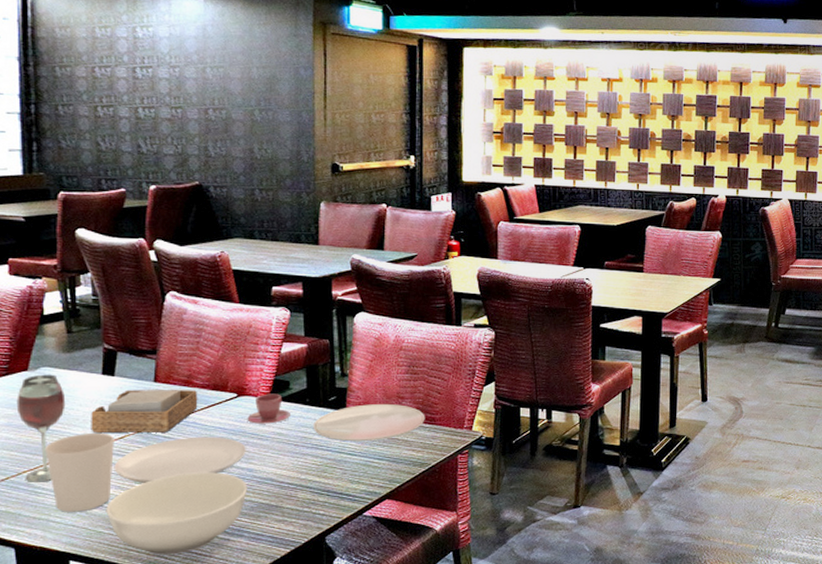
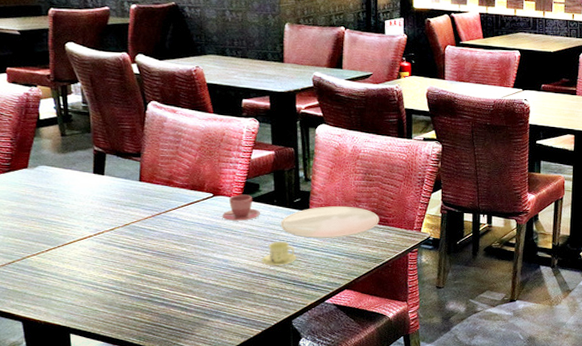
wineglass: present [16,374,66,482] -> none [19,172,62,266]
dixie cup: present [44,432,115,512] -> none [45,224,106,293]
napkin holder: present [91,390,198,433] -> none [85,187,179,226]
bowl: present [106,472,248,555] -> none [100,261,224,332]
plate: present [114,436,246,483] -> none [106,230,222,269]
cup and saucer: none [291,446,331,475] -> present [262,241,297,266]

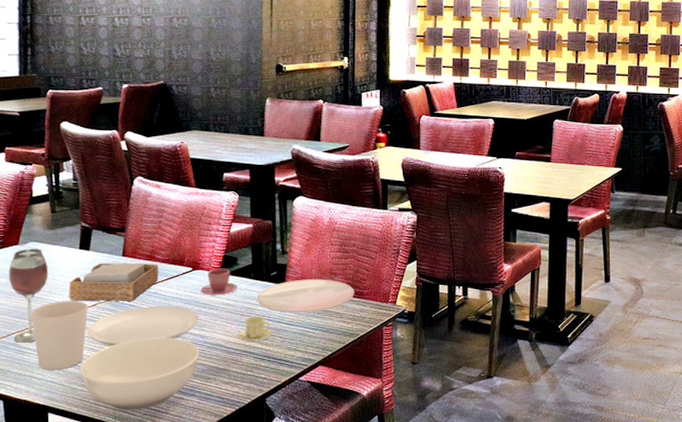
wineglass: none [19,172,62,266] -> present [8,248,49,343]
dixie cup: none [45,224,106,293] -> present [30,300,88,370]
napkin holder: none [85,187,179,226] -> present [69,263,159,301]
bowl: none [100,261,224,332] -> present [79,337,200,411]
plate: none [106,230,222,269] -> present [87,305,199,346]

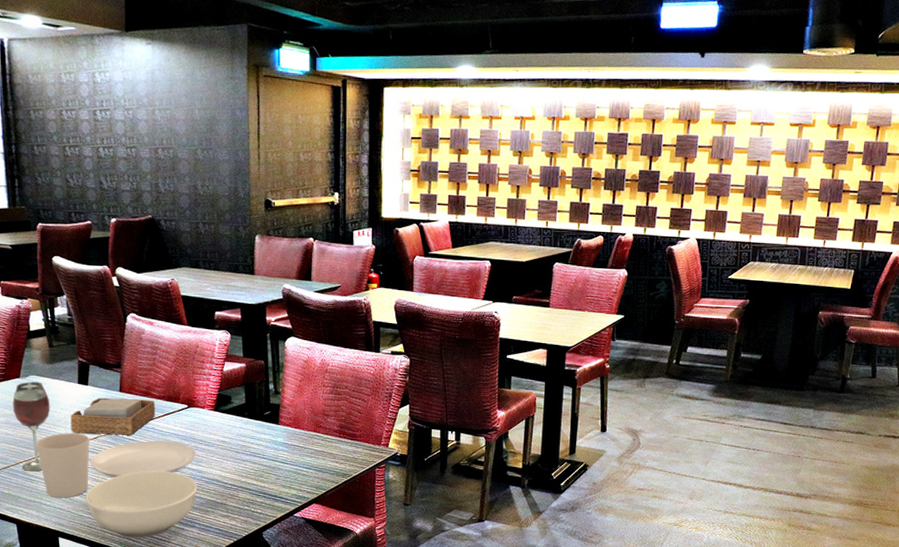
teacup: present [200,268,237,295] -> none [196,406,232,433]
cup and saucer: present [237,315,272,342] -> none [233,453,267,478]
plate: present [256,279,355,313] -> none [251,419,347,452]

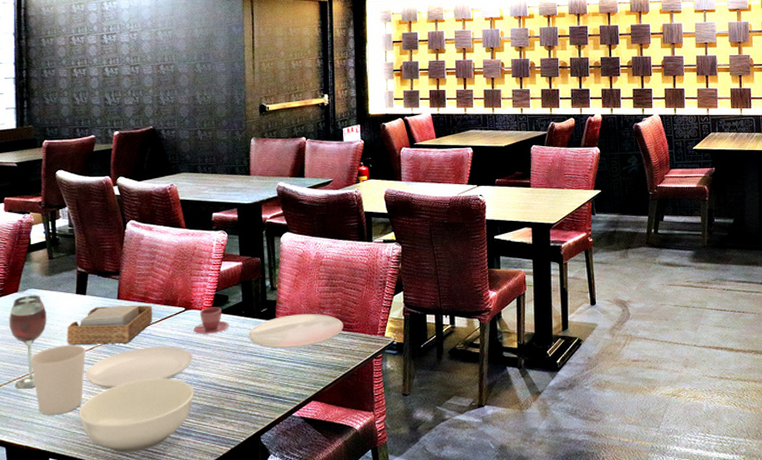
teacup: none [196,406,232,433] -> present [193,307,229,334]
plate: none [251,419,347,452] -> present [248,314,344,349]

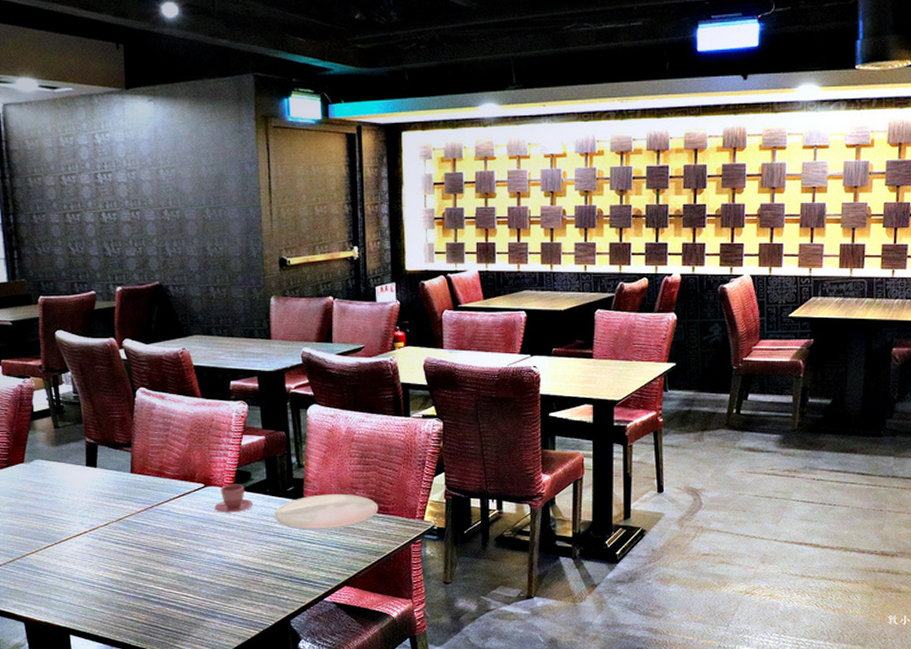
wineglass: present [9,295,47,389] -> none [16,466,57,564]
dixie cup: present [30,344,86,415] -> none [42,519,101,592]
napkin holder: present [67,305,153,344] -> none [79,480,170,520]
bowl: present [78,378,194,453] -> none [97,557,218,633]
plate: present [85,346,193,389] -> none [101,524,215,566]

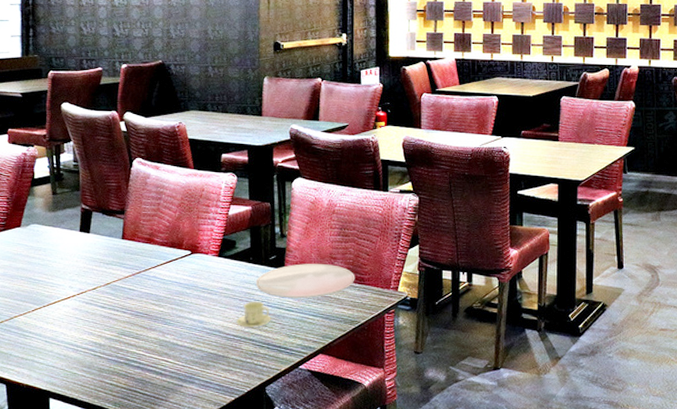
teacup: present [214,484,253,513] -> none [199,251,236,280]
cup and saucer: none [256,534,293,561] -> present [236,301,271,328]

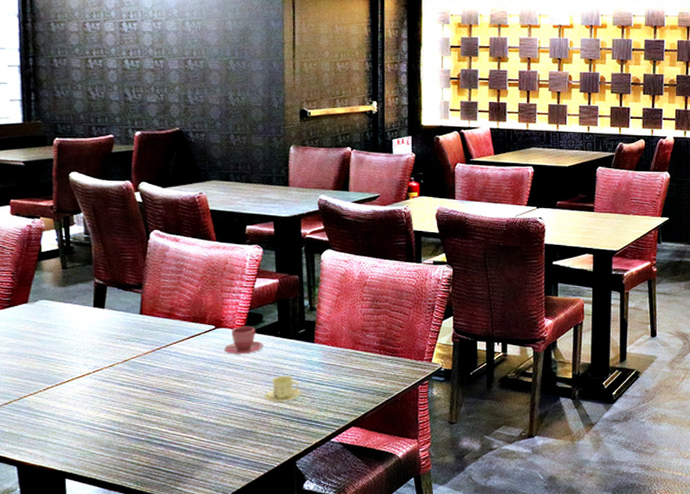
teacup: none [199,251,236,280] -> present [224,326,263,354]
plate: present [255,264,355,299] -> none [284,337,388,372]

